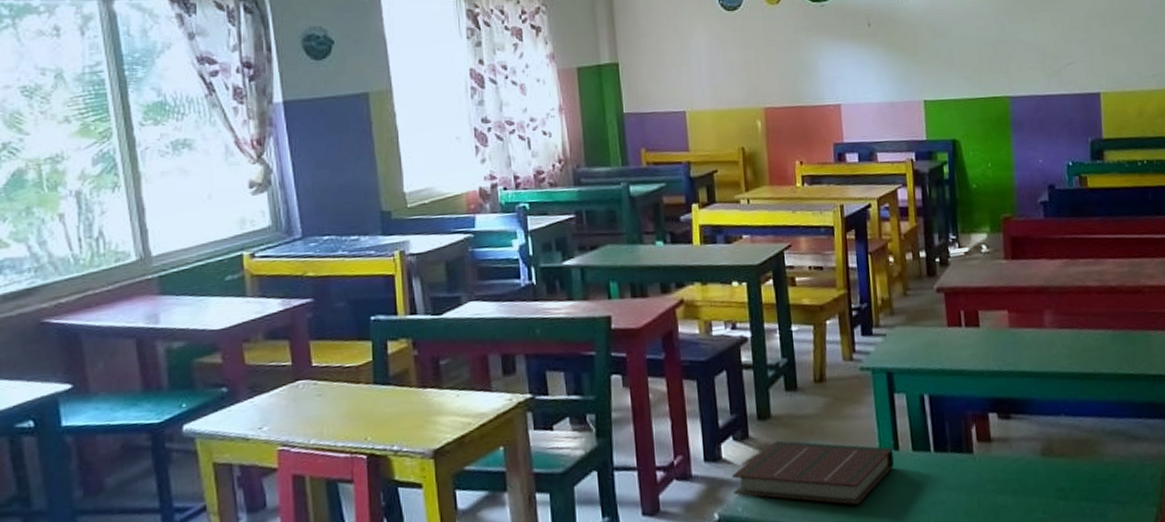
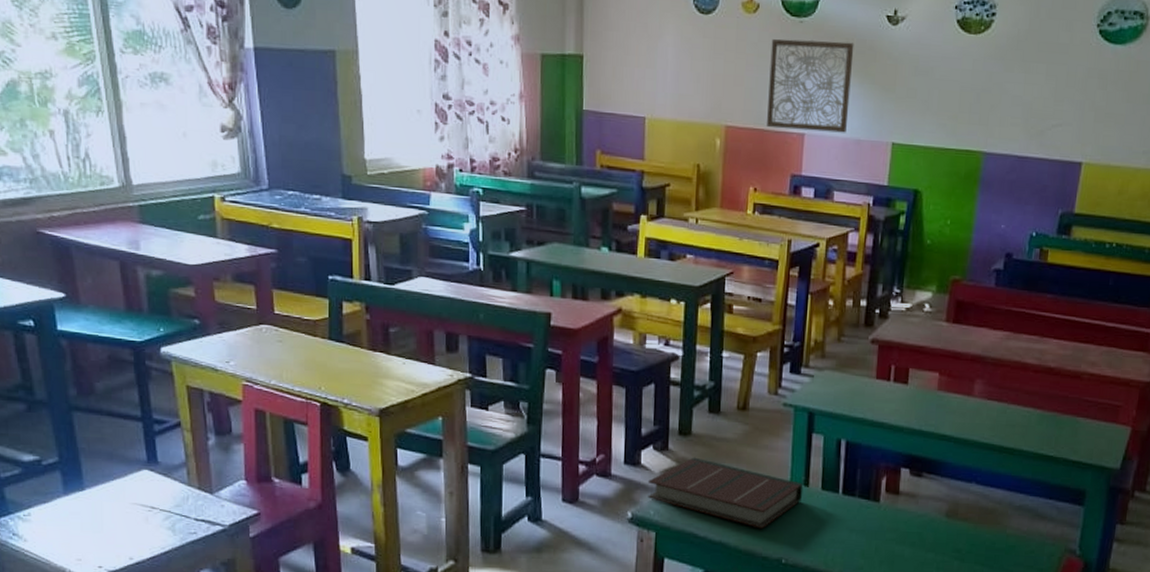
wall art: none [797,17,880,104] -> present [767,38,854,133]

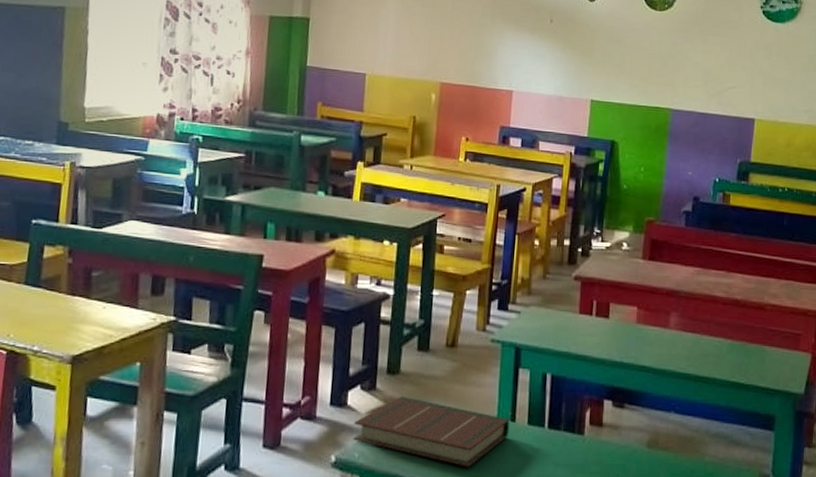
wall art: present [767,38,854,133] -> none [479,9,557,91]

